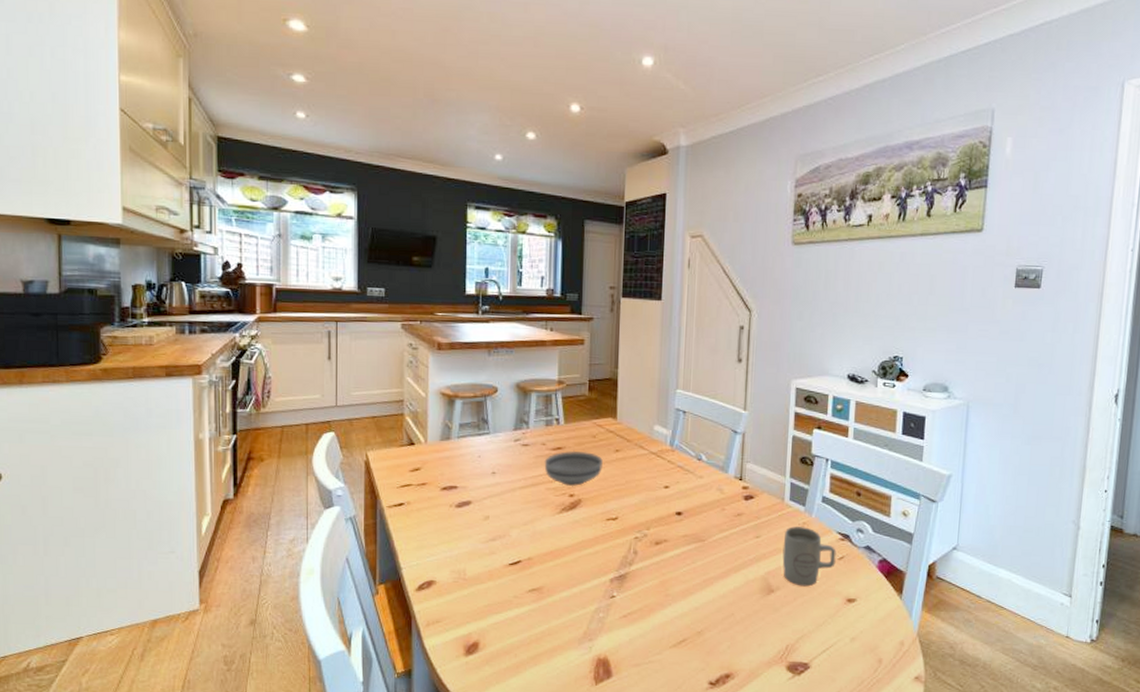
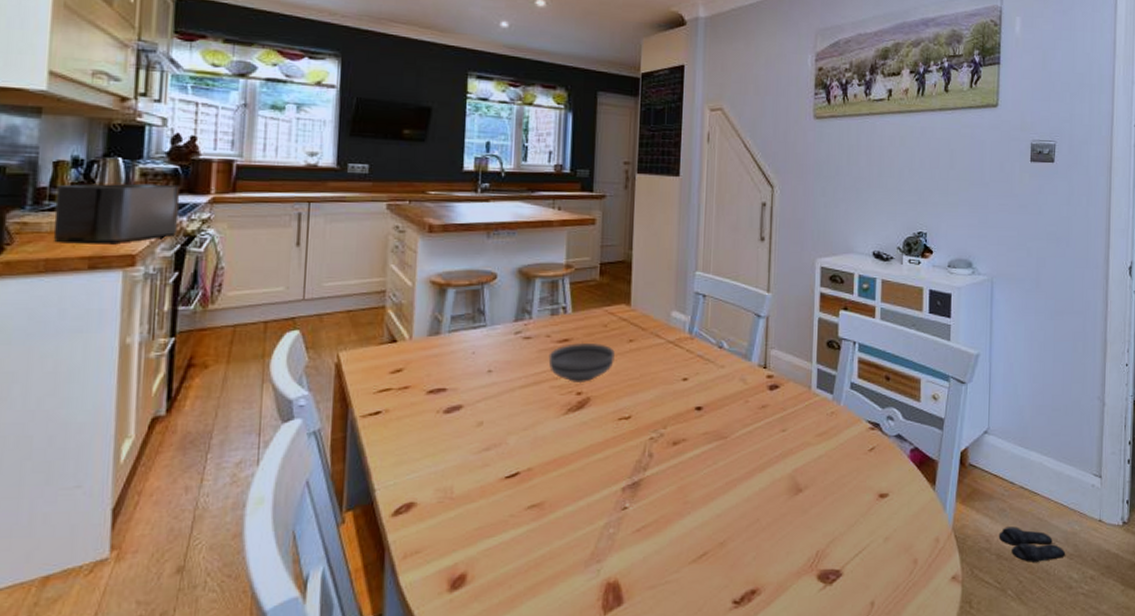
toaster: none [136,304,233,356] -> present [53,183,181,245]
mug: present [782,526,836,587] -> none [810,417,867,483]
slippers: none [963,636,1030,670] -> present [998,526,1066,562]

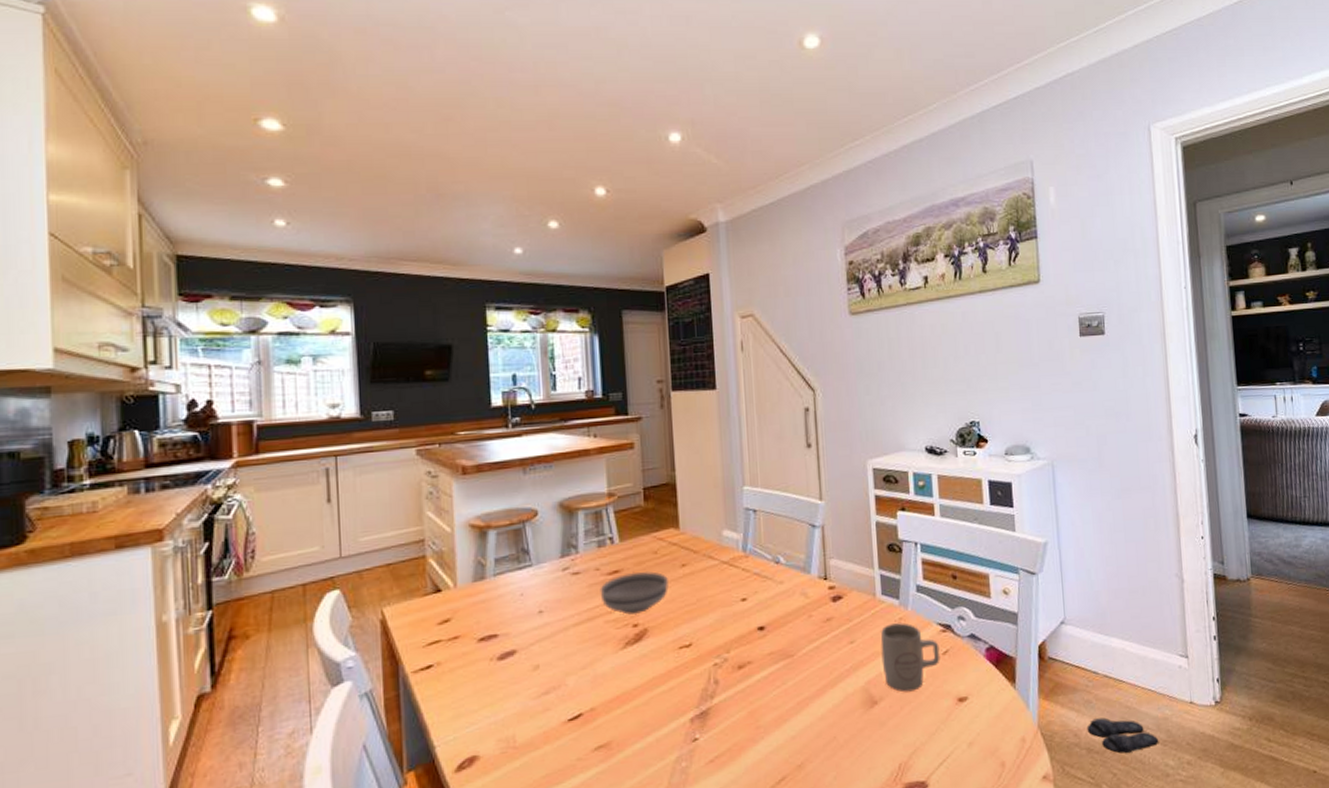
toaster: present [53,183,181,245] -> none [74,452,204,526]
mug: none [810,417,867,483] -> present [880,623,940,693]

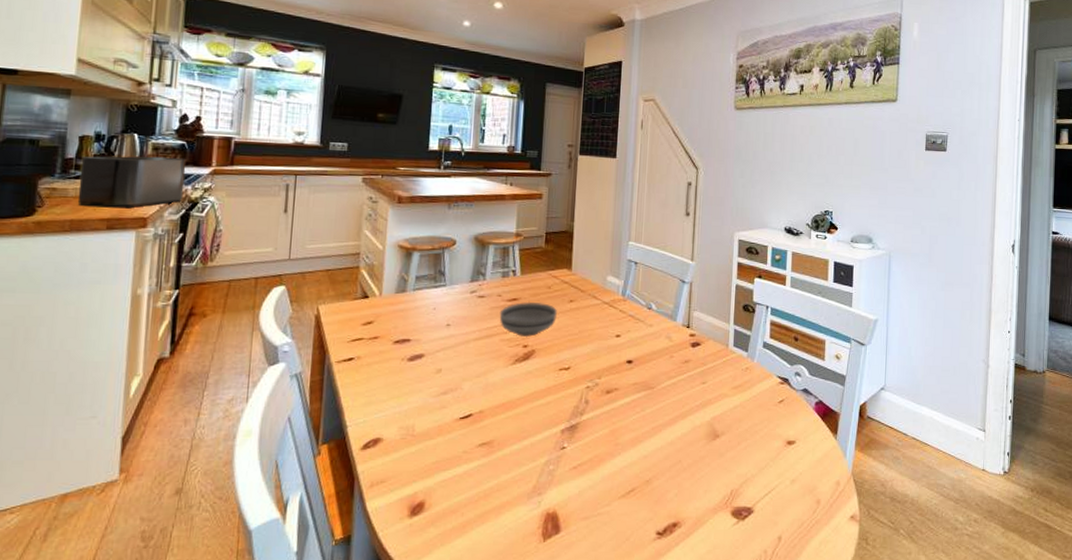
toaster: none [74,452,204,526] -> present [77,156,187,209]
mug: present [880,623,940,693] -> none [727,372,777,431]
slippers: present [1087,717,1159,753] -> none [892,473,953,505]

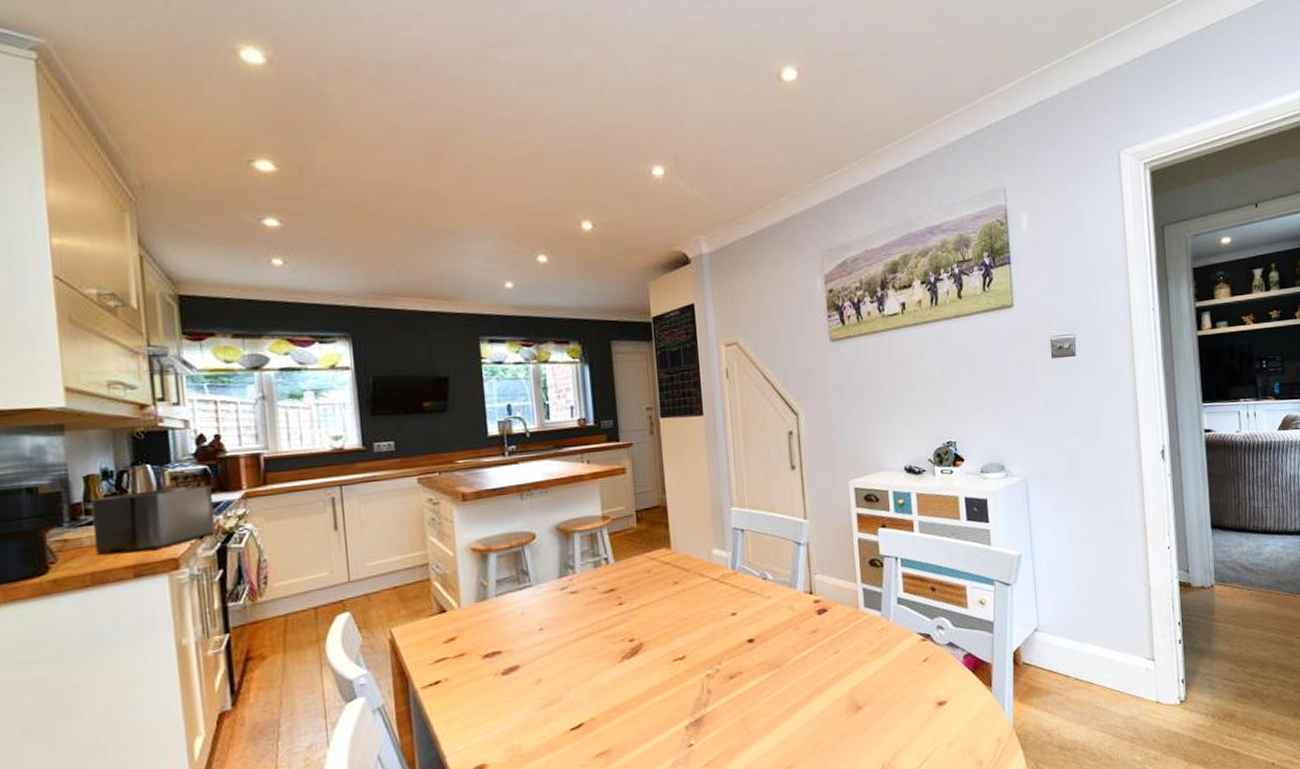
bowl: present [499,301,557,338] -> none [597,588,662,631]

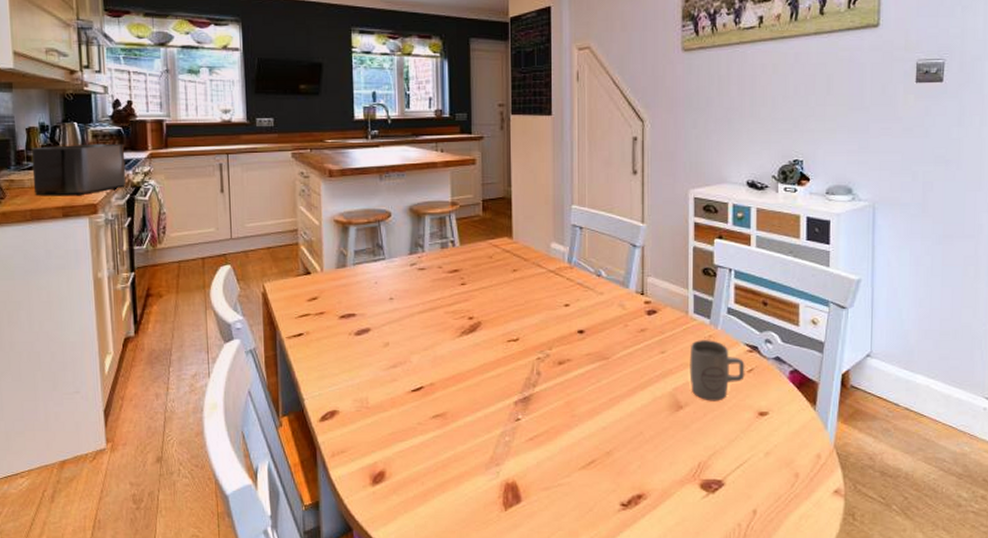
mug: none [864,633,921,698] -> present [689,340,745,401]

